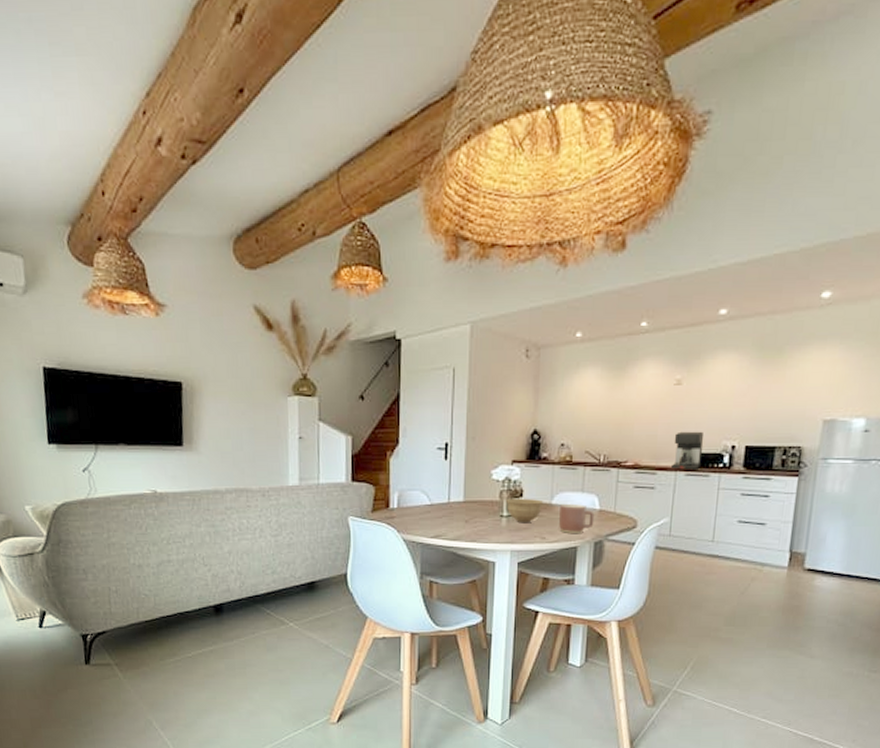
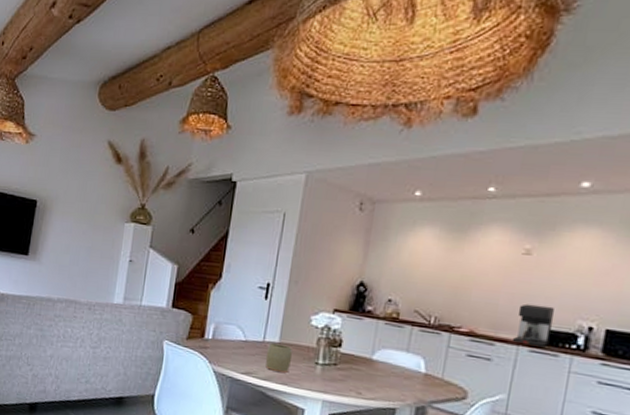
mug: none [452,503,478,530] -> present [265,343,293,373]
bowl: present [506,498,544,524] -> none [323,346,364,375]
mug: present [559,505,595,533] -> none [378,361,419,395]

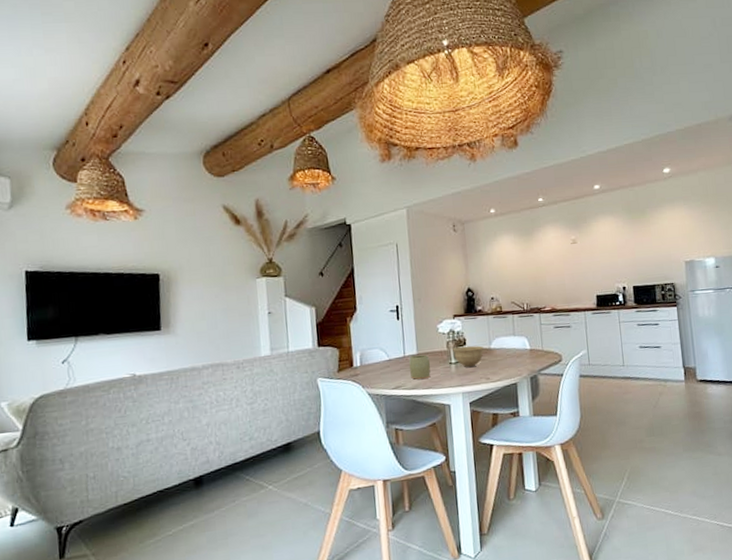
bowl: none [323,346,364,375] -> present [453,345,484,368]
coffee maker: present [511,304,554,348] -> none [578,278,603,310]

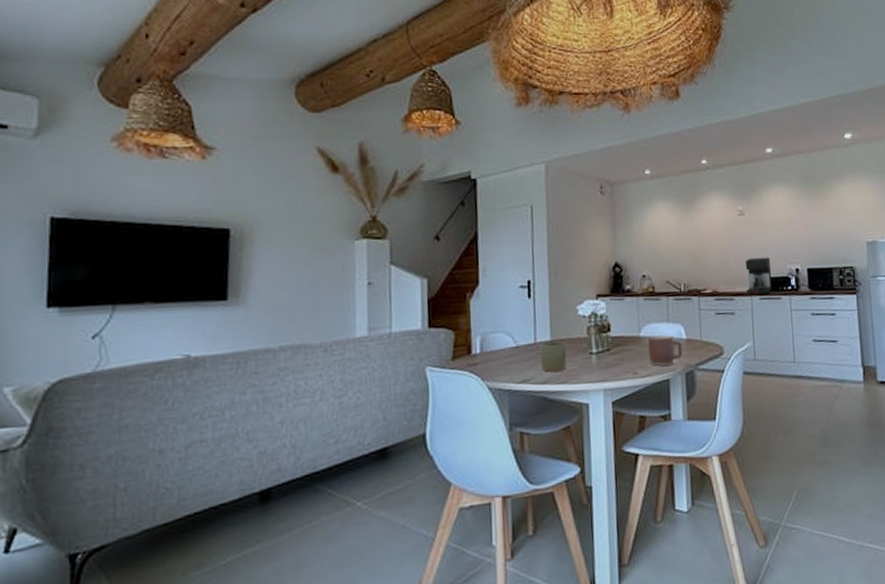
bowl: present [453,345,484,368] -> none [594,332,632,359]
mug: none [498,346,528,372] -> present [648,335,683,366]
coffee maker: none [578,278,603,310] -> present [745,257,773,294]

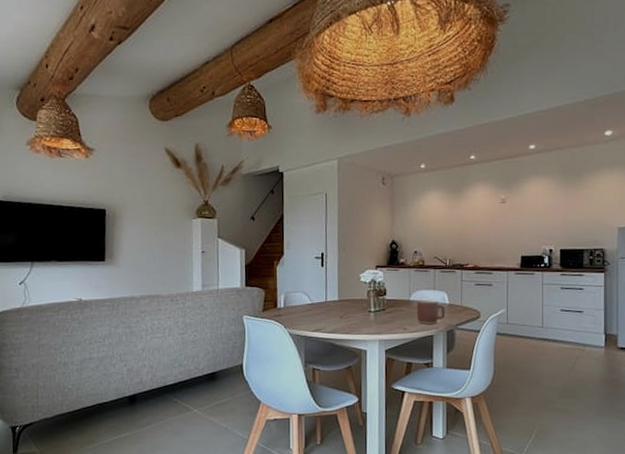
mug: present [540,341,567,372] -> none [329,301,351,324]
coffee maker: present [745,257,773,294] -> none [503,238,528,270]

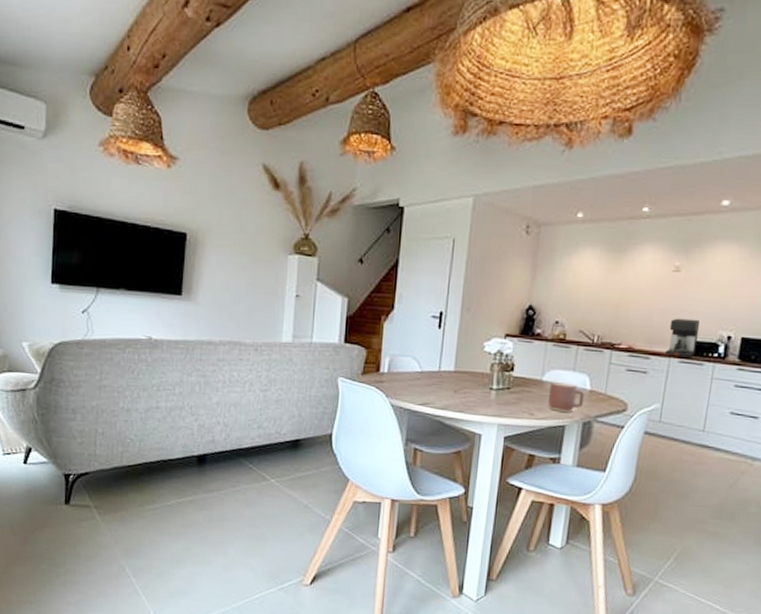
coffee maker: none [503,238,528,270] -> present [664,318,700,358]

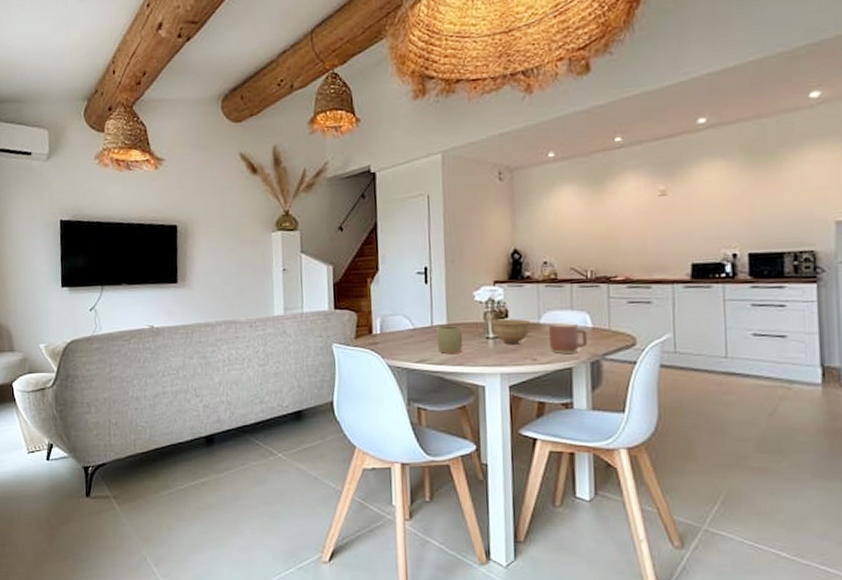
mug: none [441,372,468,400] -> present [436,325,463,354]
bowl: none [497,371,535,398] -> present [491,318,532,345]
coffee maker: present [664,318,700,358] -> none [666,241,701,282]

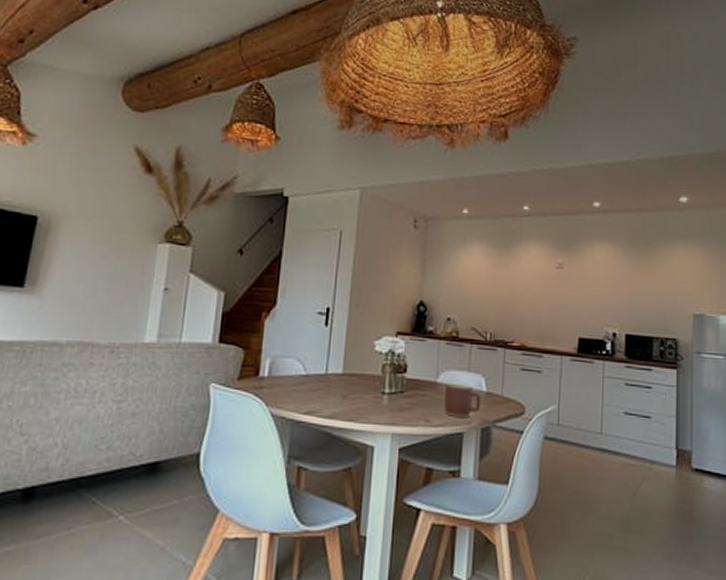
mug: present [436,325,463,354] -> none [329,375,358,407]
bowl: present [491,318,532,345] -> none [389,373,429,403]

